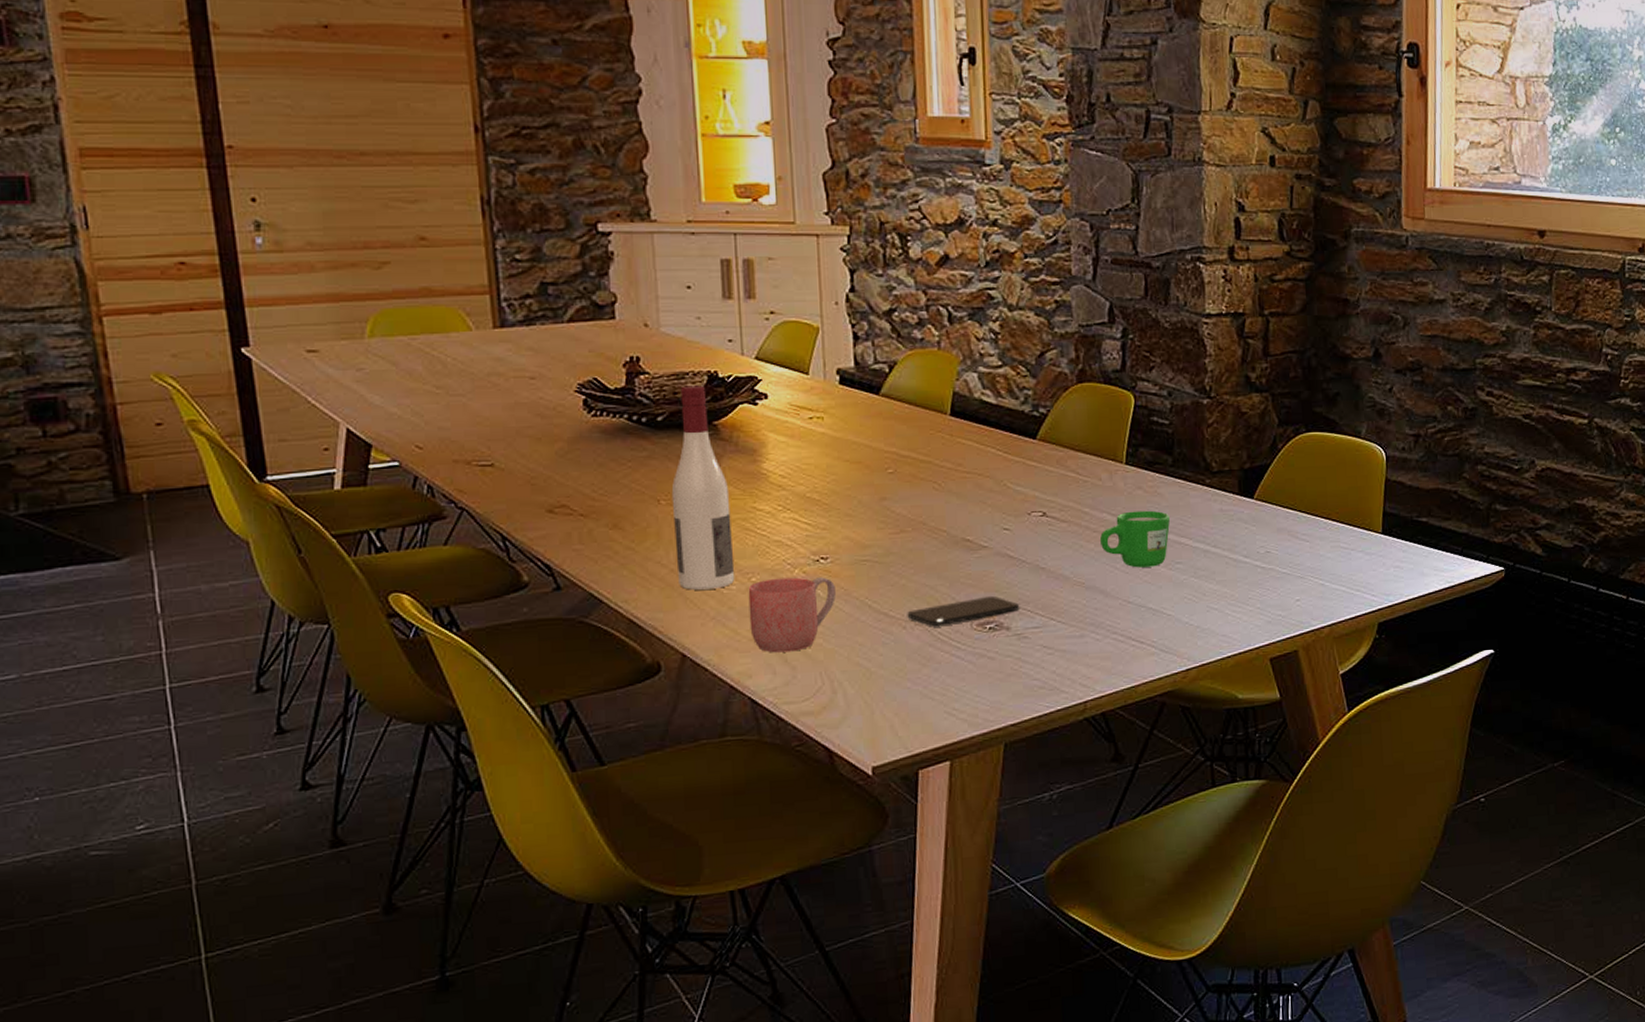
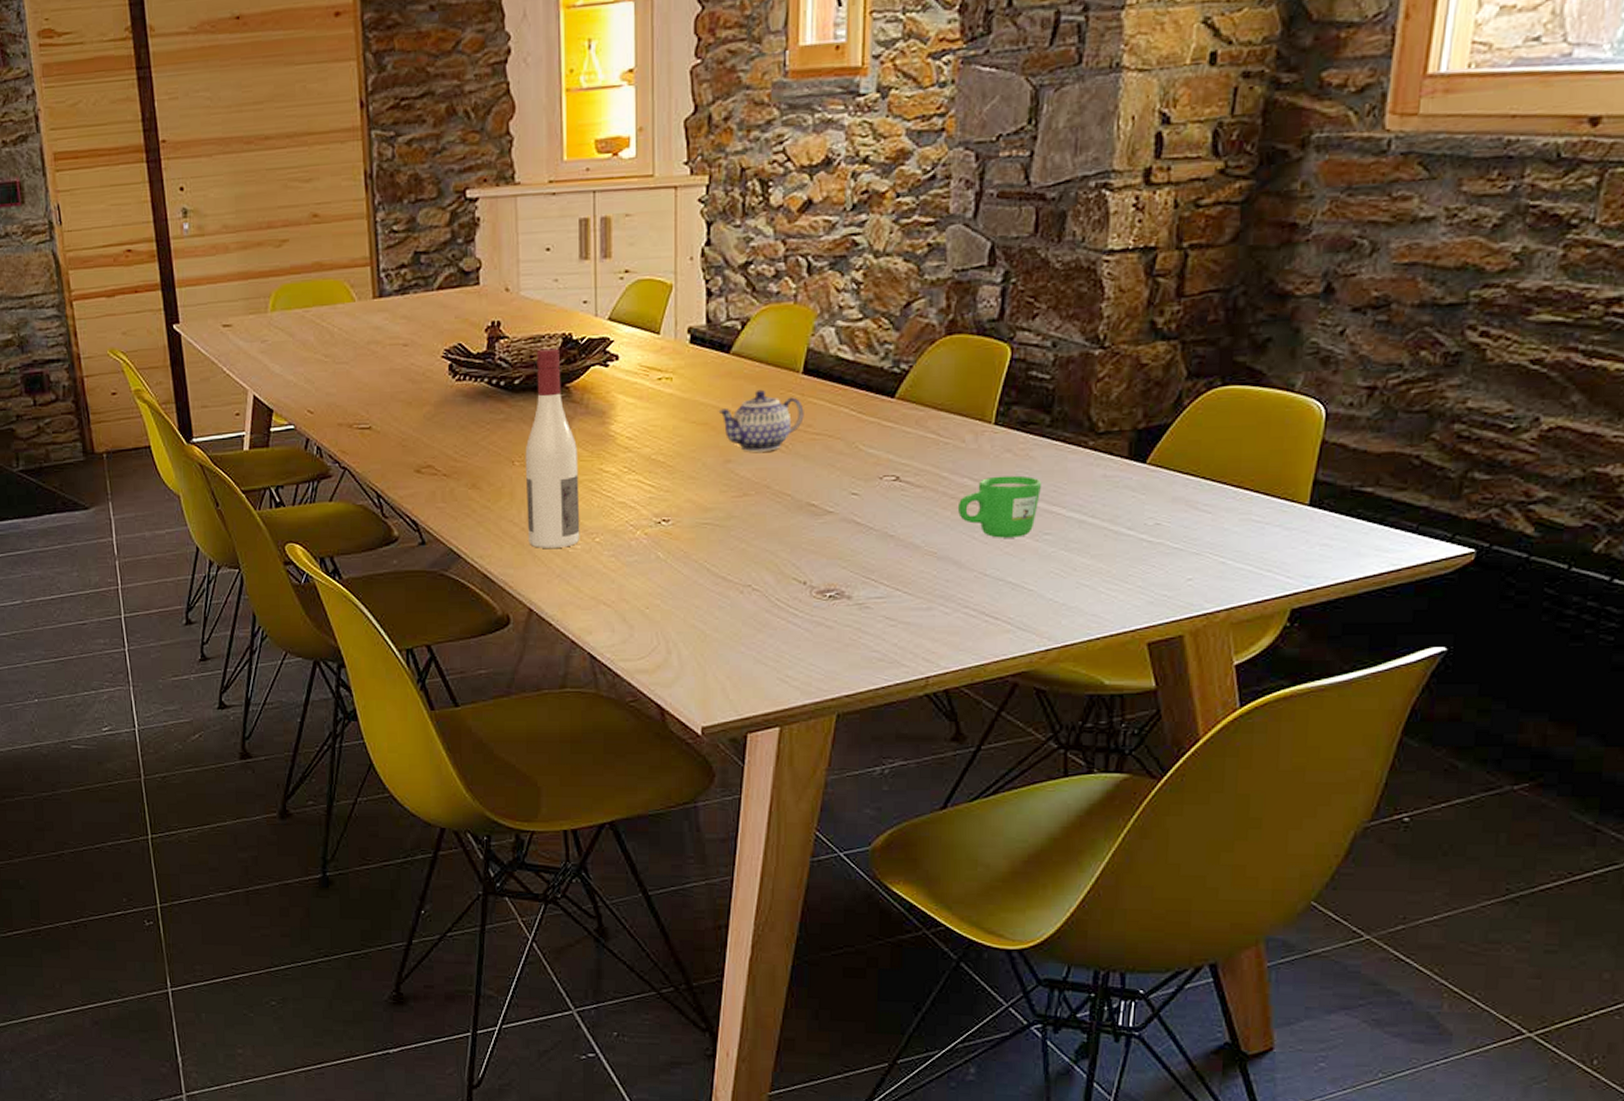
mug: present [748,577,836,653] -> none [592,538,675,611]
teapot: none [871,430,954,490] -> present [718,389,804,452]
smartphone: present [907,595,1020,626] -> none [745,563,864,592]

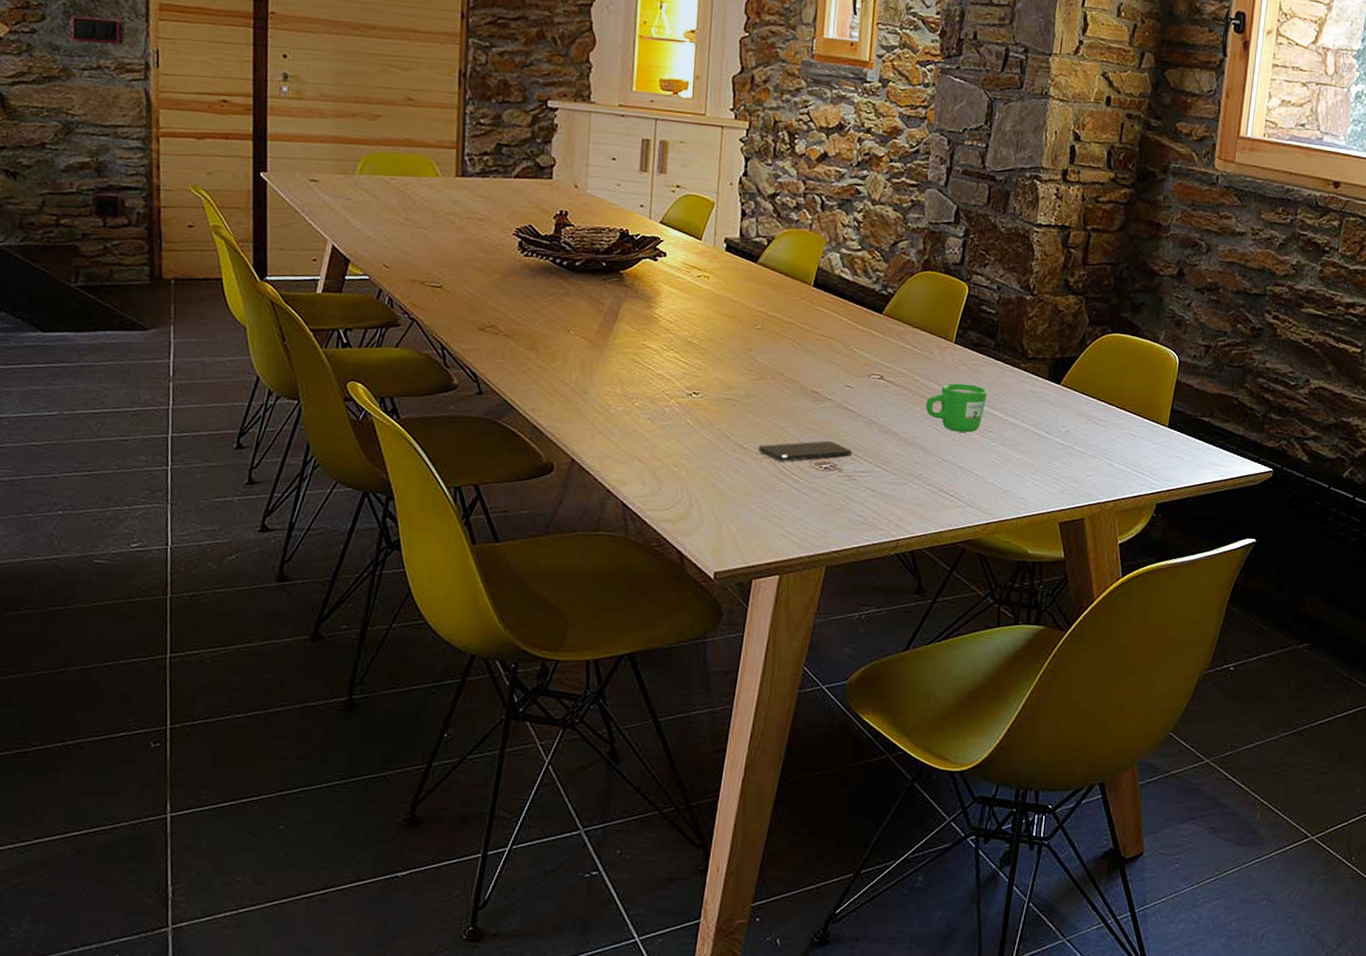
wine bottle: present [525,348,580,548] -> none [576,239,626,408]
teapot: present [718,389,804,452] -> none [745,295,813,345]
smartphone: none [745,563,864,592] -> present [758,440,853,461]

